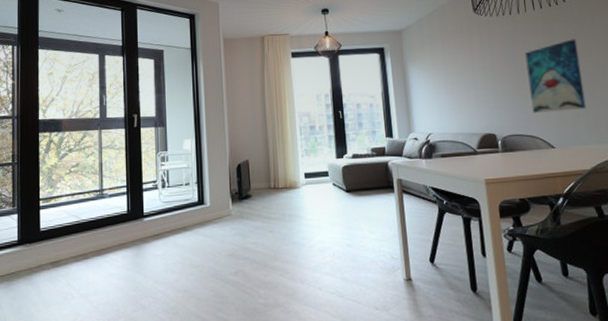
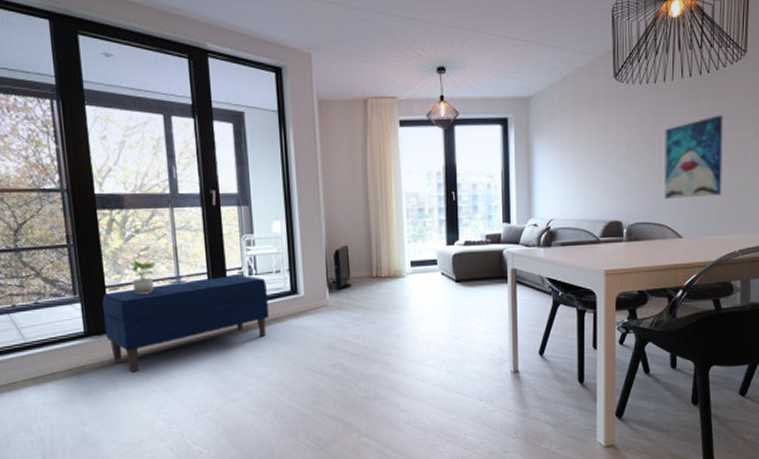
bench: none [35,187,179,279] -> present [102,275,270,373]
potted plant: none [59,173,85,206] -> present [126,258,157,294]

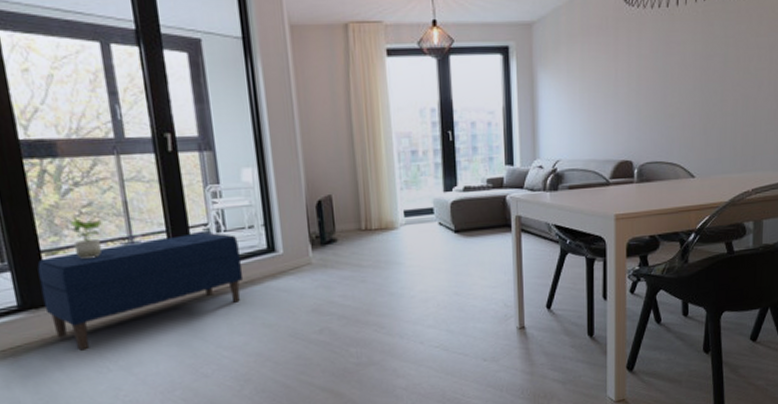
wall art: present [664,115,723,199] -> none [677,43,738,136]

